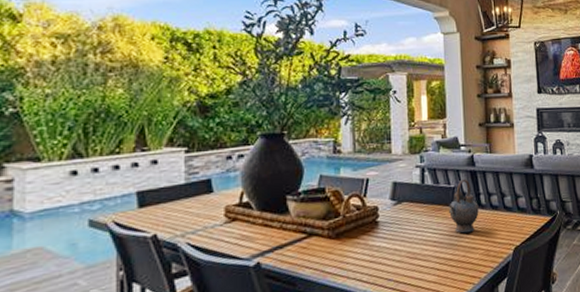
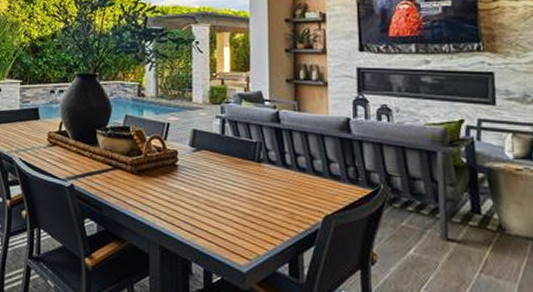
teapot: present [448,179,479,234] -> none [249,135,283,192]

